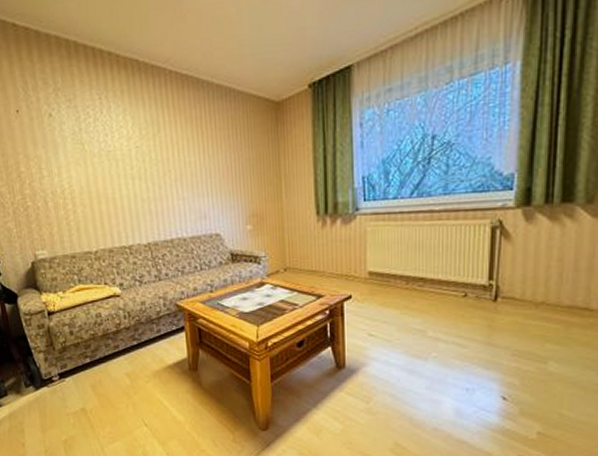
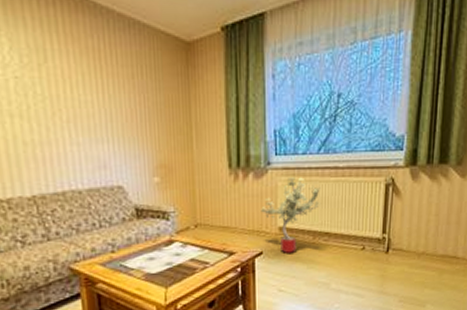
potted tree: none [349,222,414,299] -> present [261,177,320,254]

